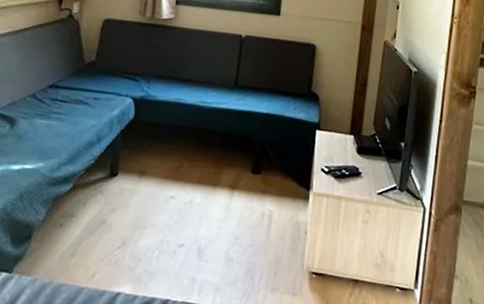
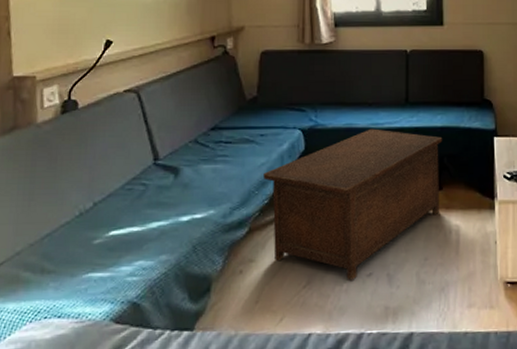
cabinet: none [92,106,267,248] -> present [263,128,443,280]

